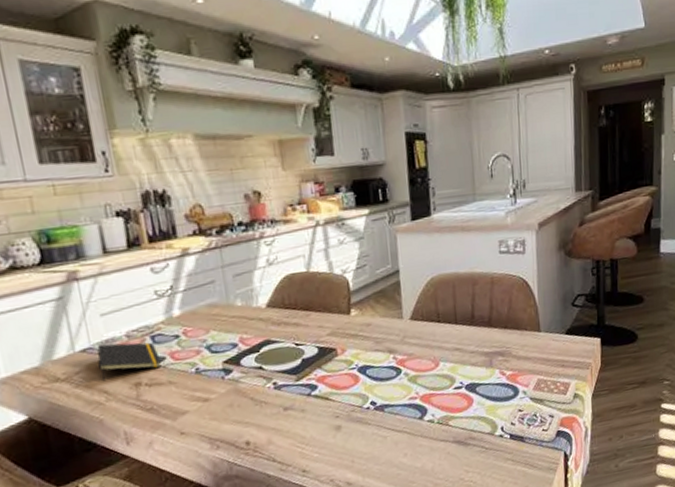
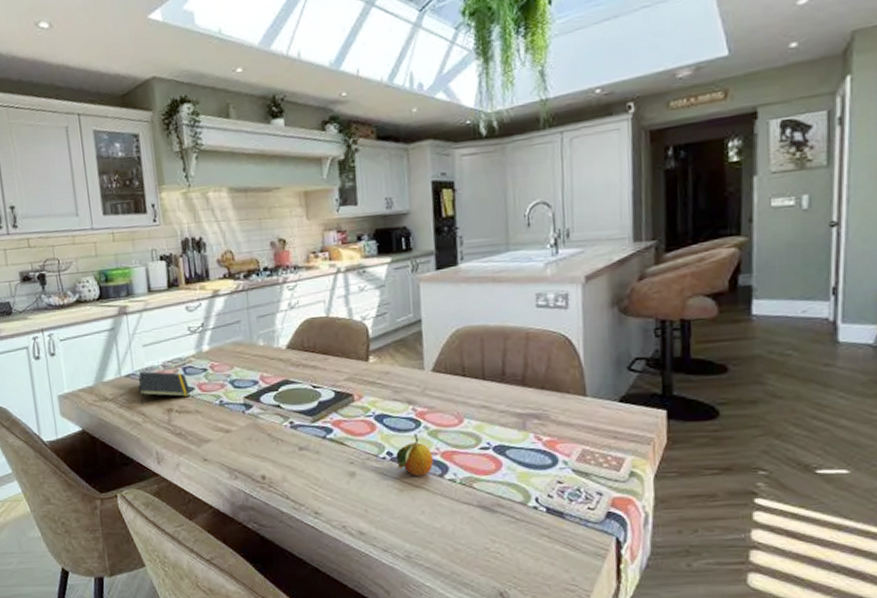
fruit: none [379,380,414,422] -> present [396,433,433,476]

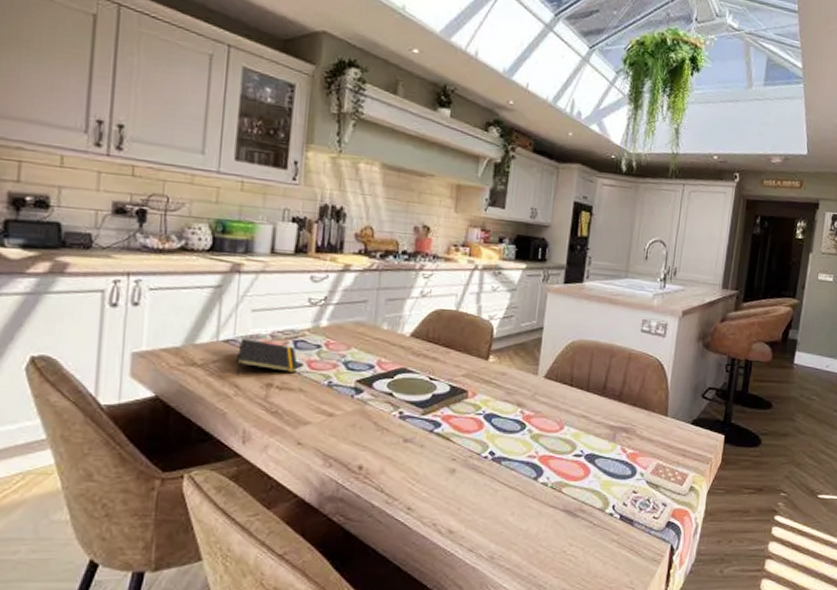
fruit: present [396,433,433,476] -> none [496,435,531,477]

